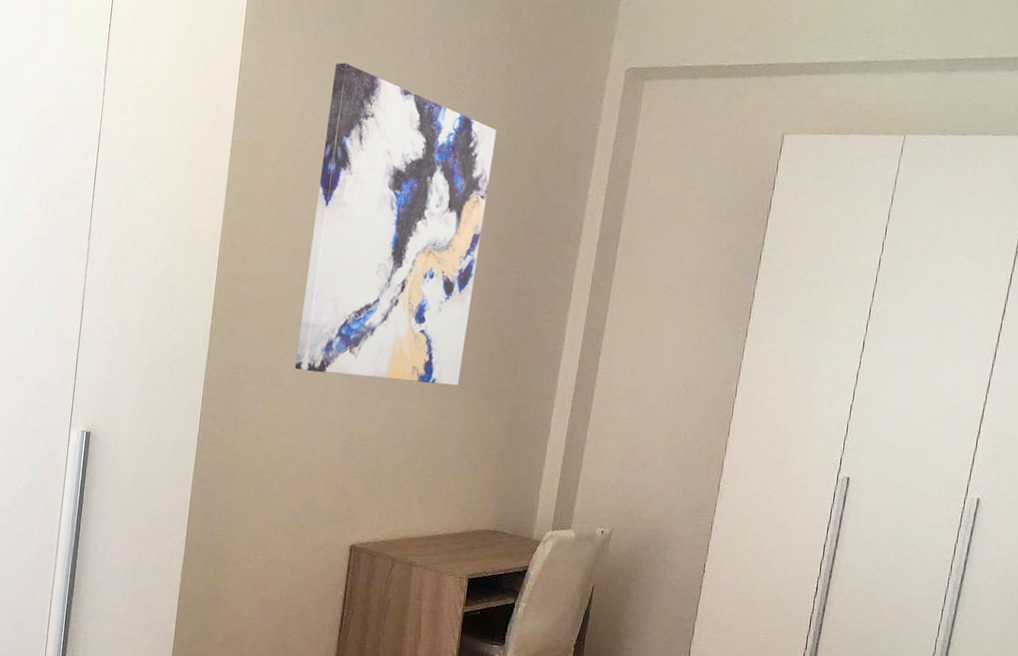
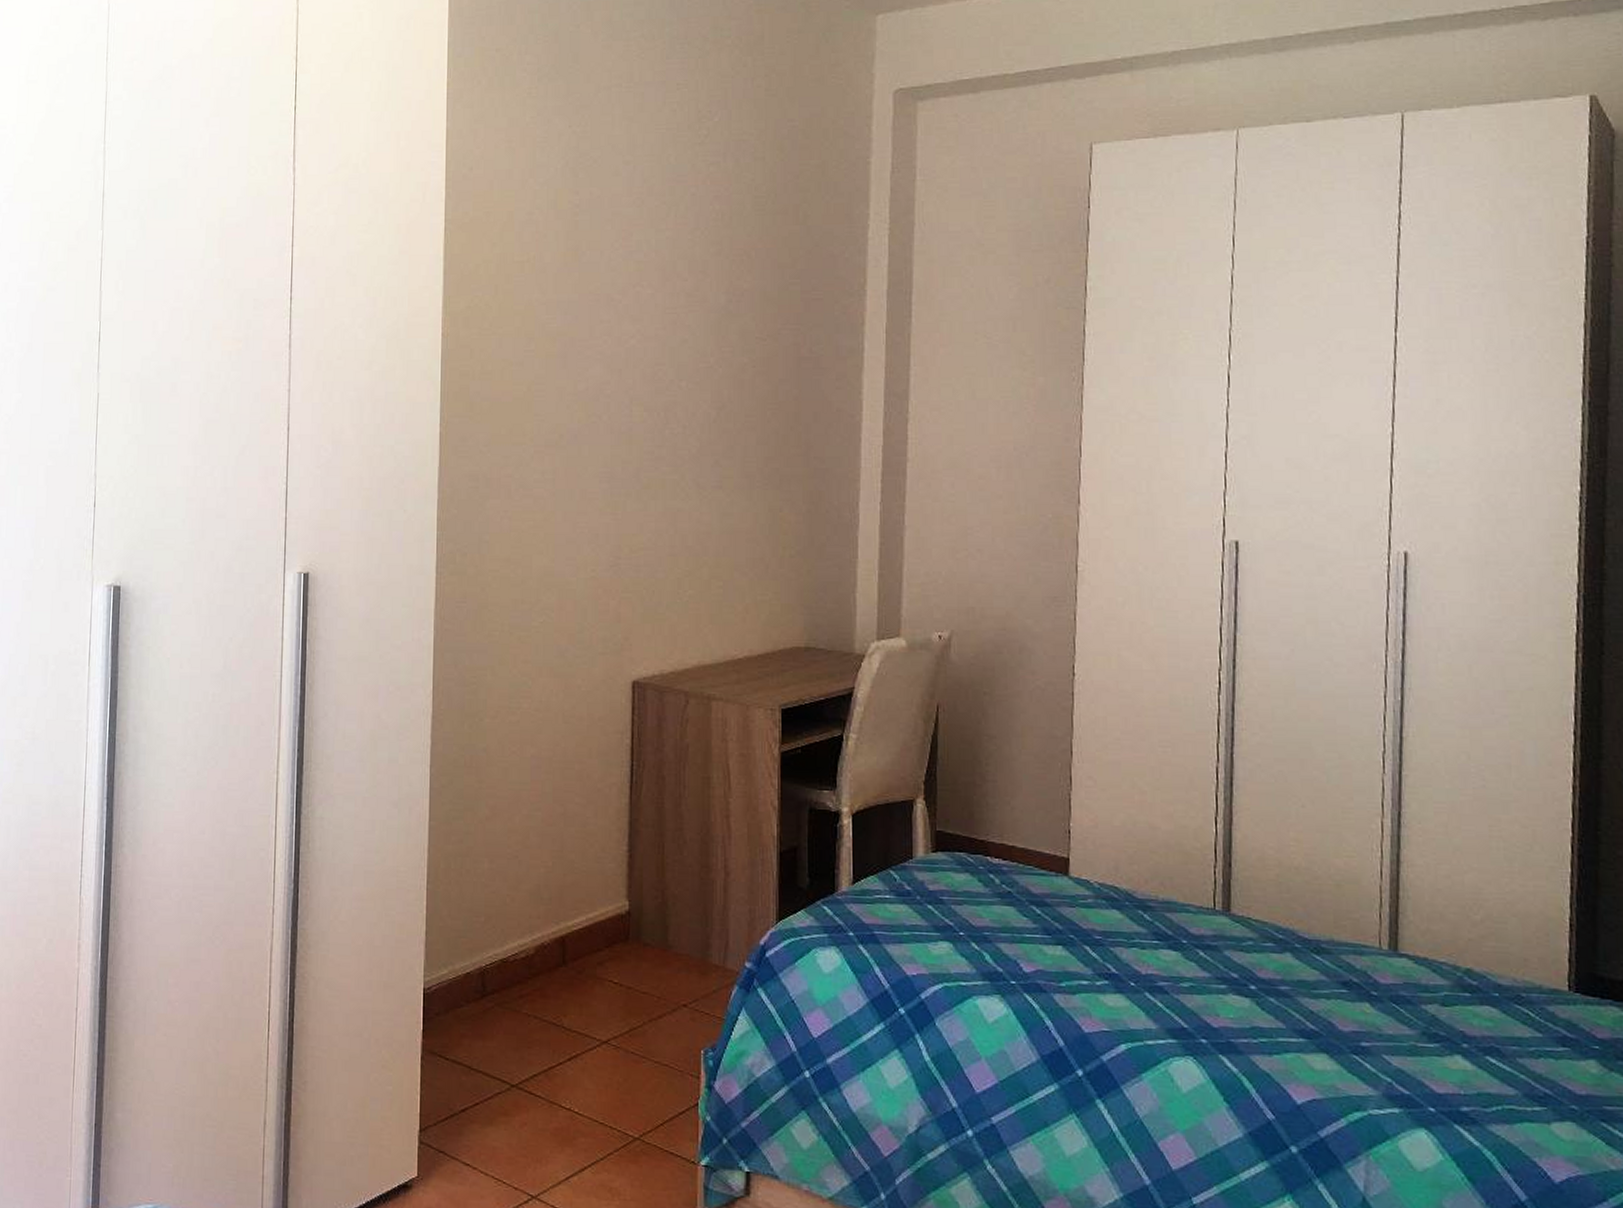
wall art: present [294,62,497,386] -> none [543,119,751,477]

